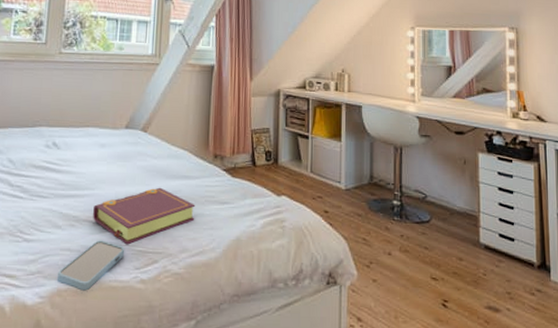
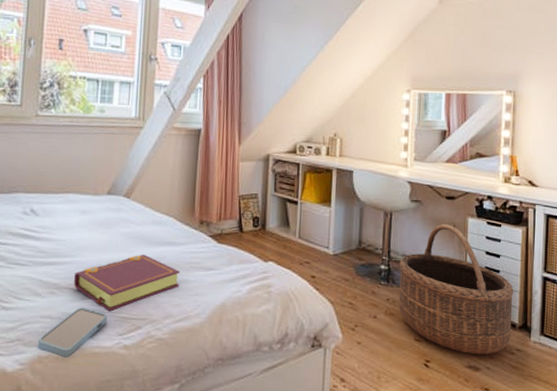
basket: none [412,158,530,294] -> present [398,223,514,354]

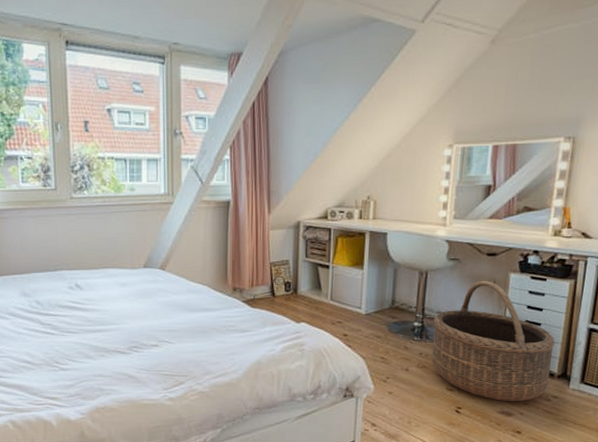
smartphone: present [38,307,108,357] -> none [95,367,153,408]
book: present [74,254,180,312] -> none [120,320,217,370]

